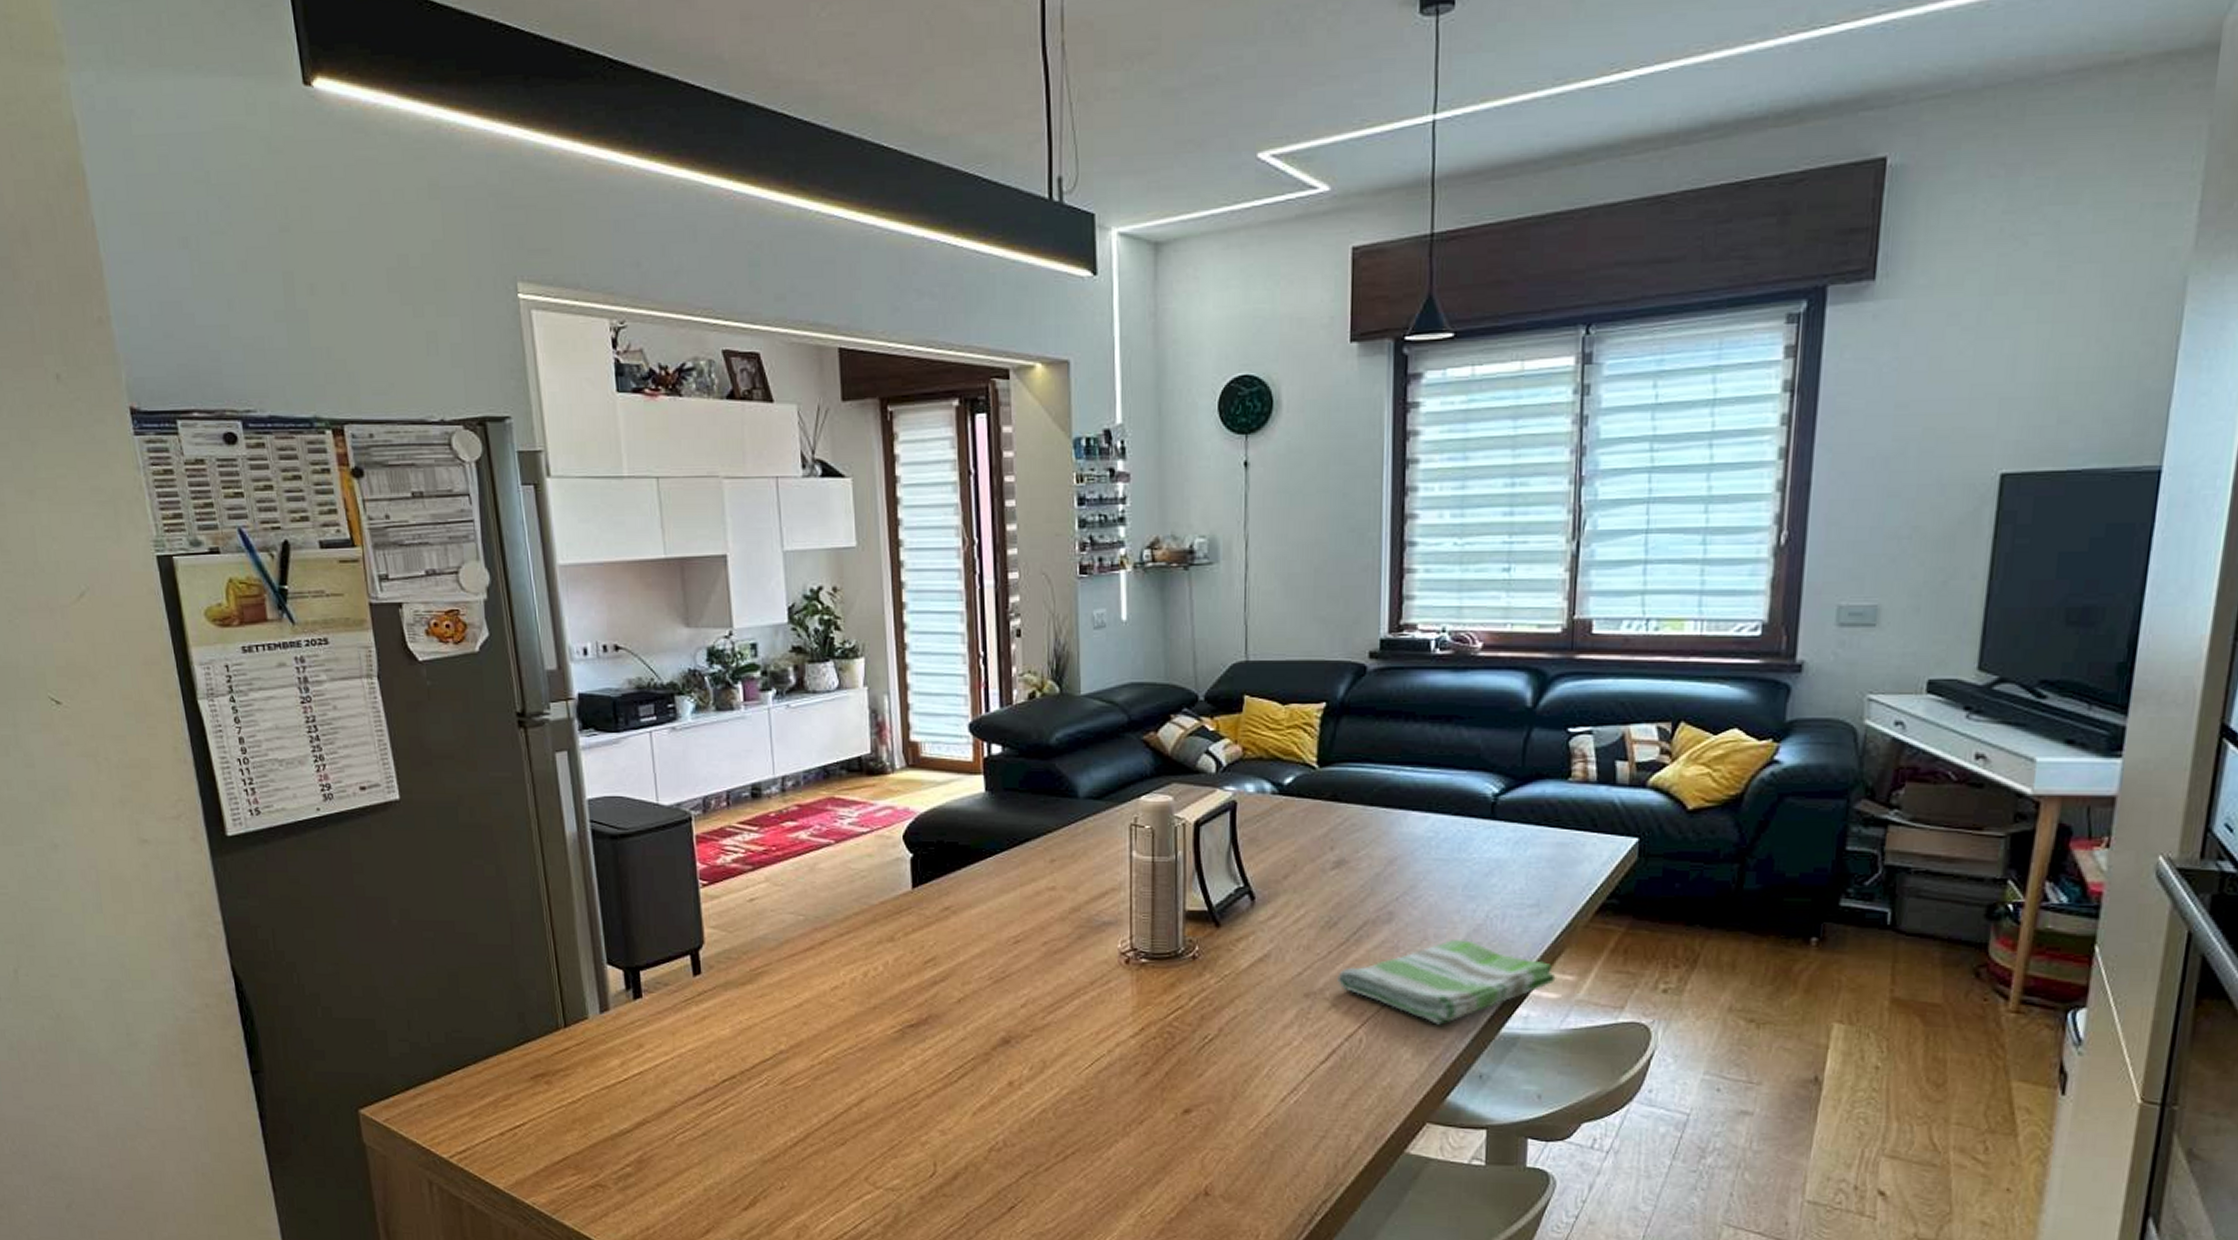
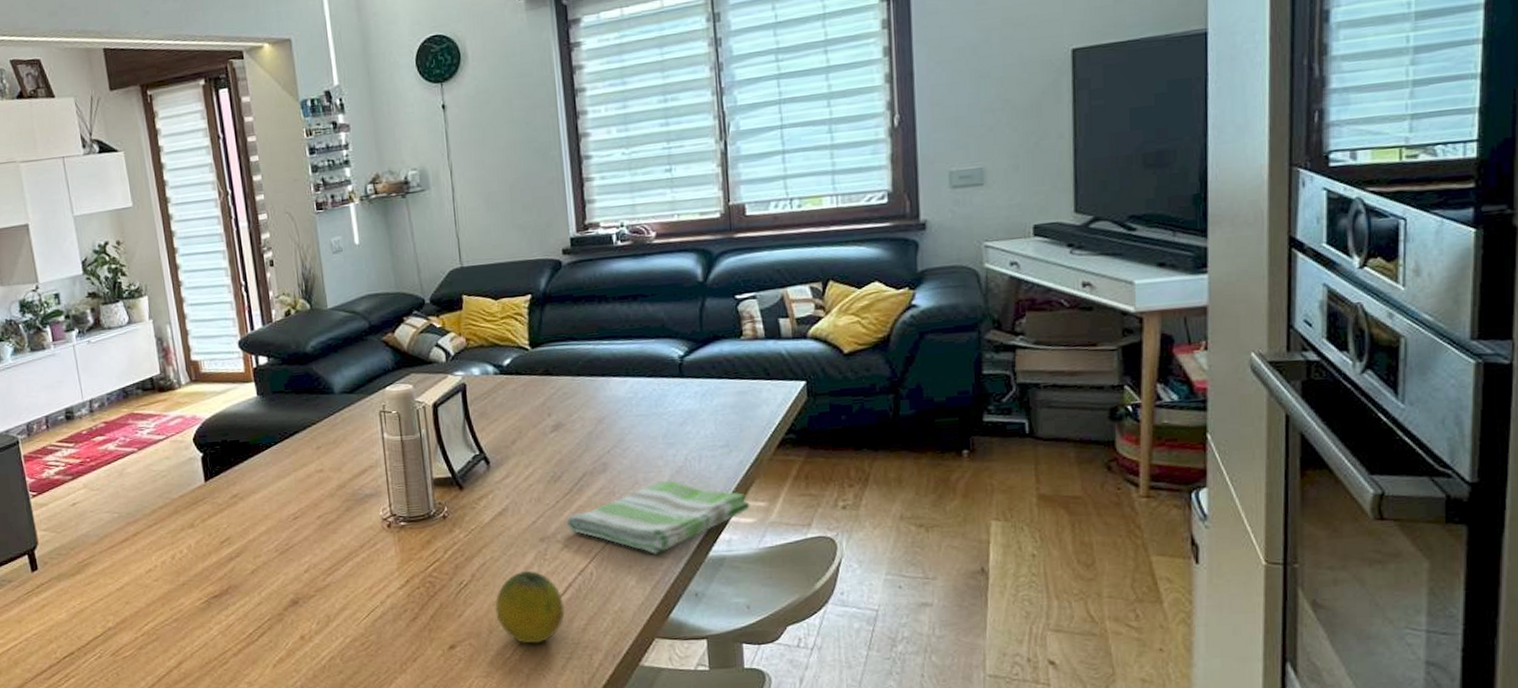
fruit: none [1243,1029,1324,1116] -> present [495,570,565,644]

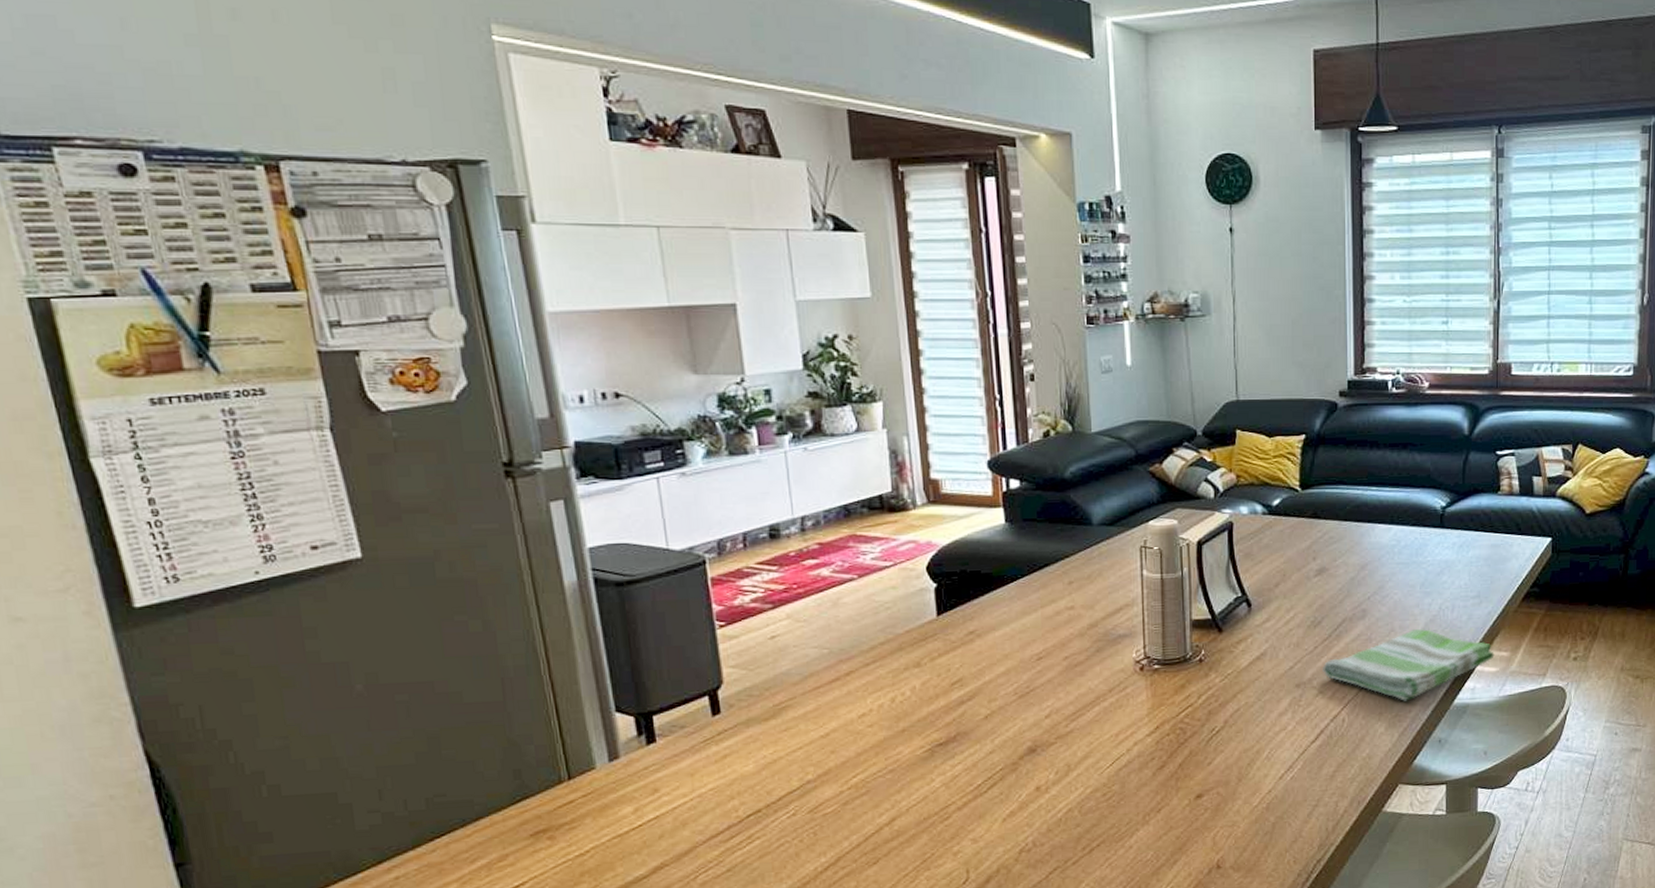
fruit: present [495,570,565,644] -> none [1246,716,1314,792]

